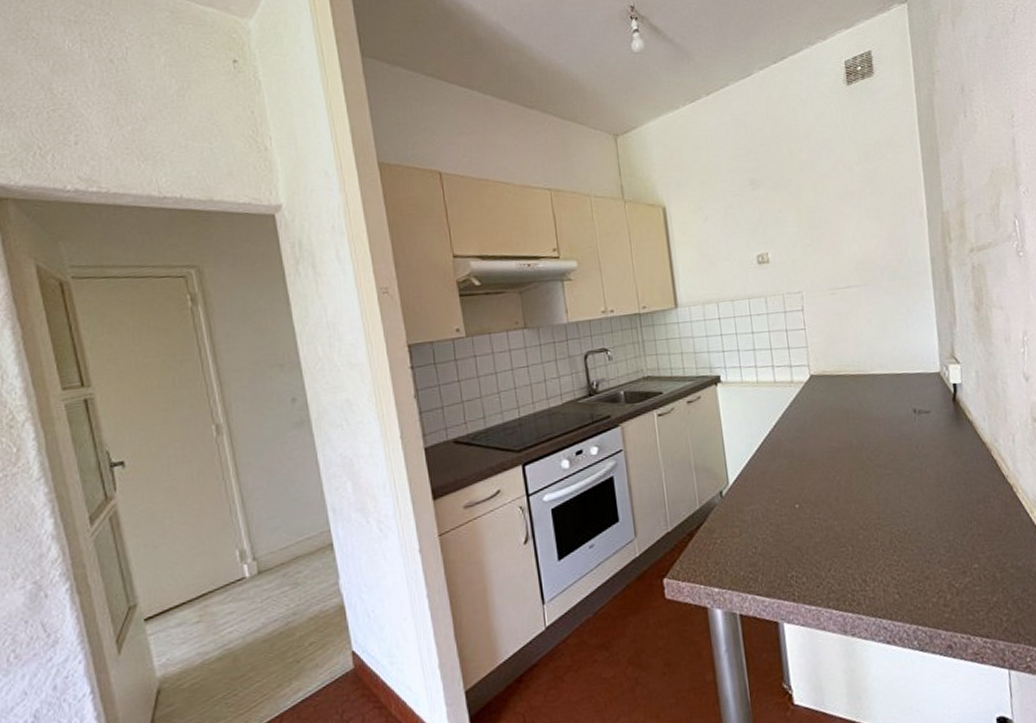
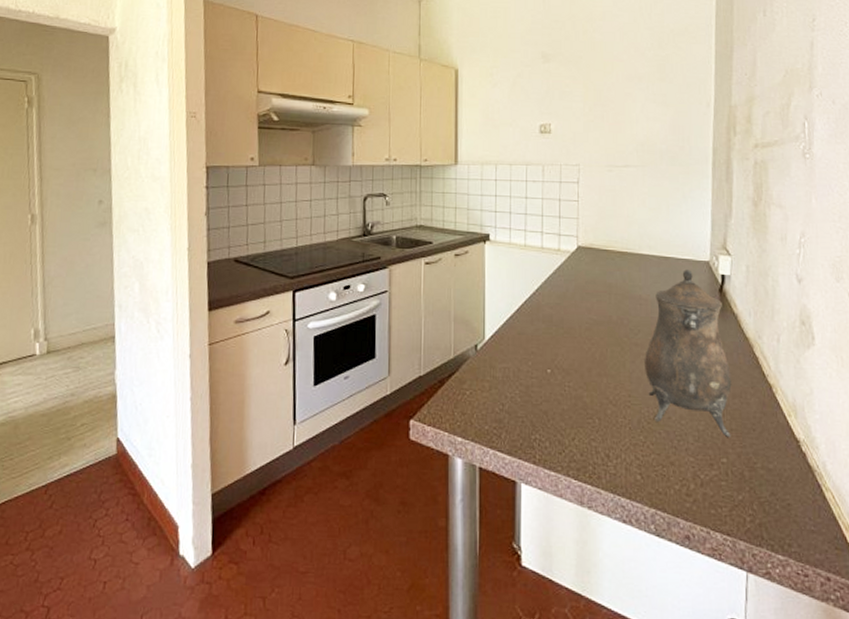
teapot: none [889,383,980,544] -> present [645,269,732,438]

